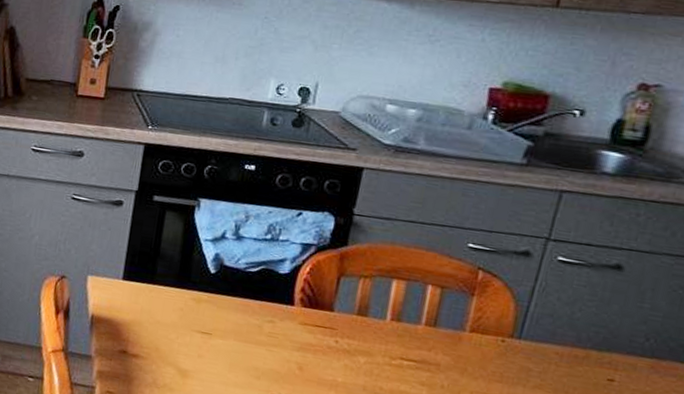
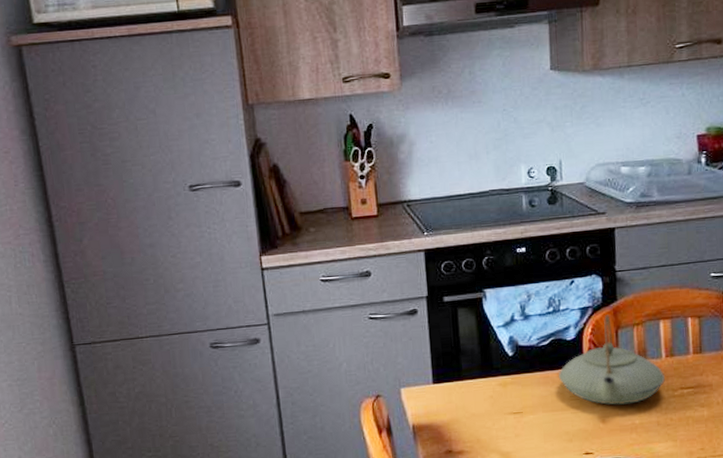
teapot: none [260,258,385,360] -> present [558,315,666,405]

